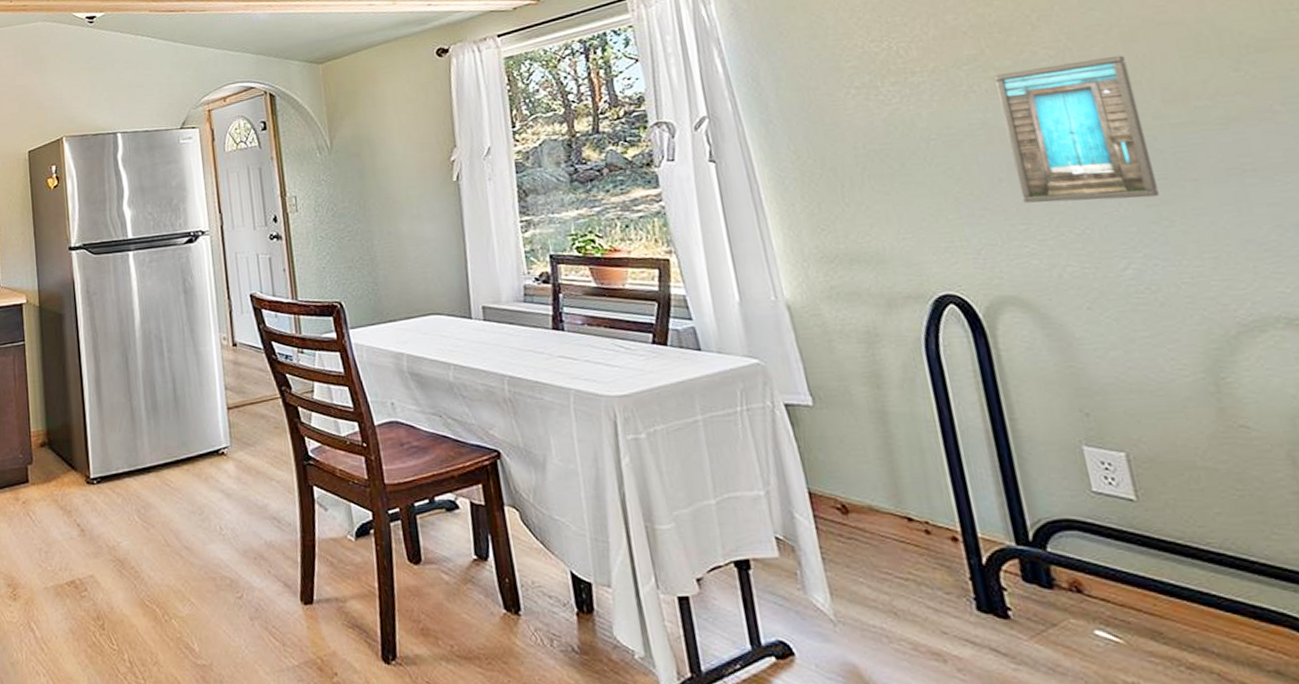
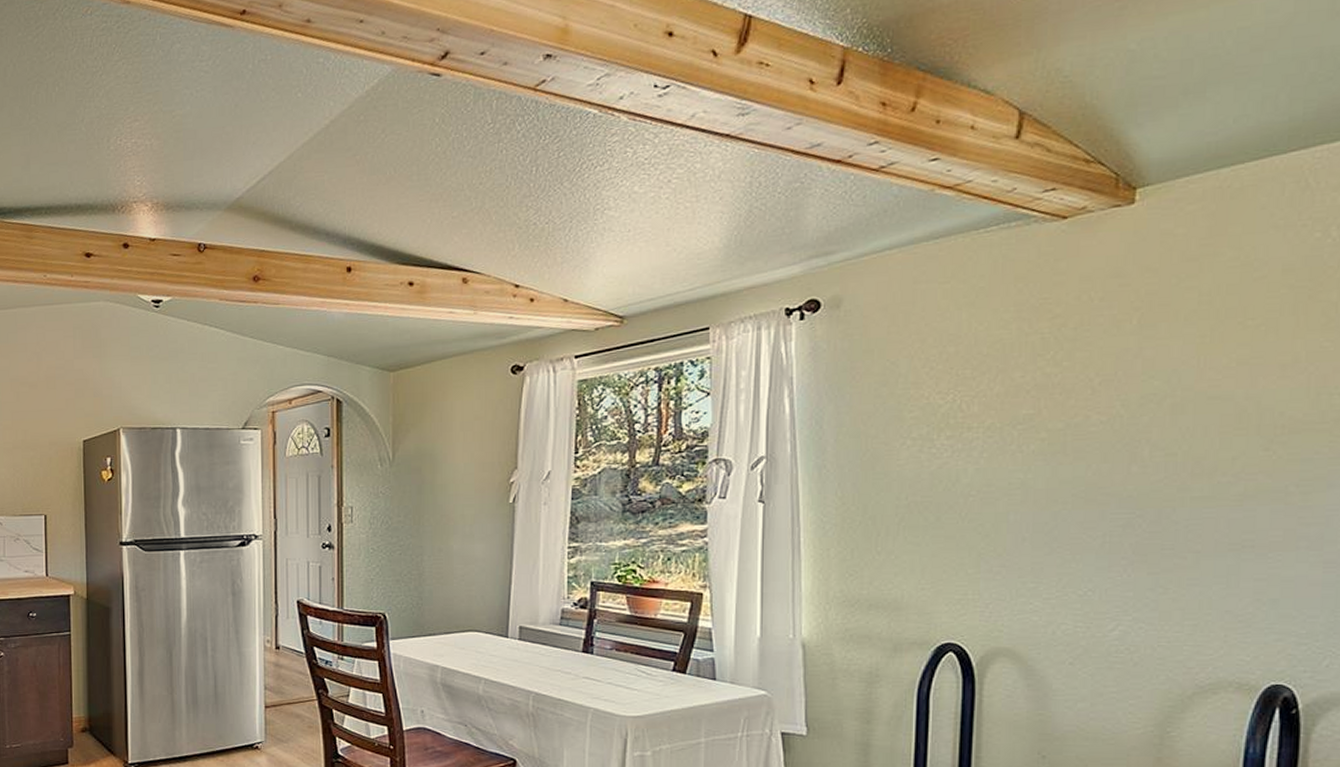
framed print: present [994,55,1160,203] -> none [1039,426,1169,566]

